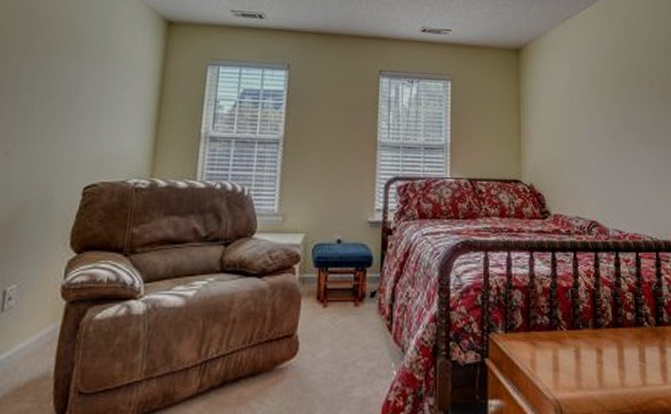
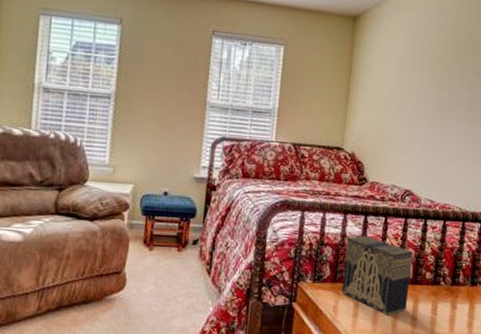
decorative box: none [537,274,612,367] -> present [342,235,413,315]

